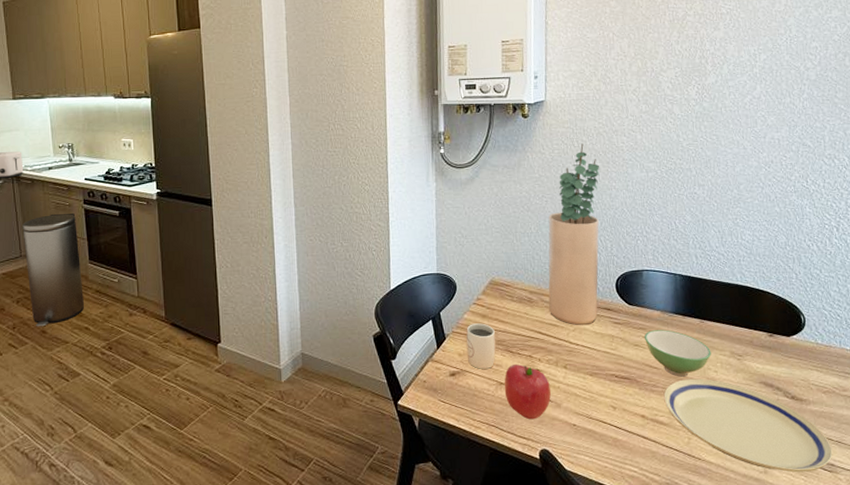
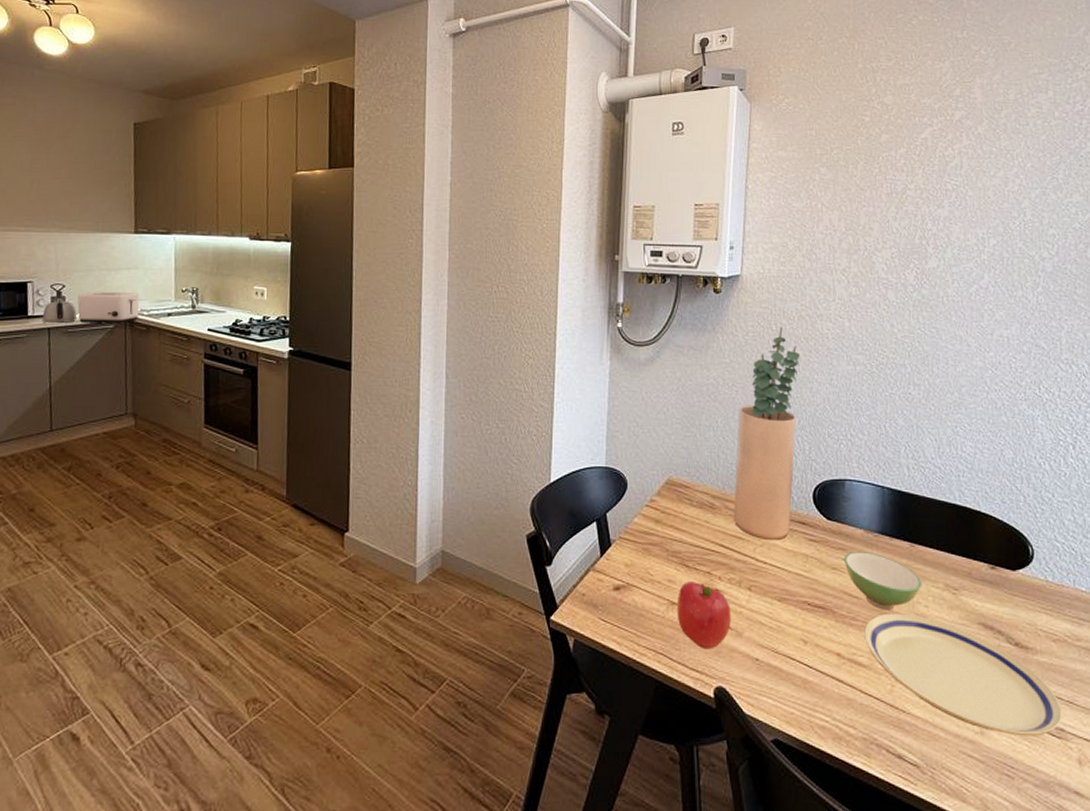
pedal bin: present [22,214,85,327] -> none [131,368,195,499]
mug: present [466,323,496,370] -> none [634,529,669,586]

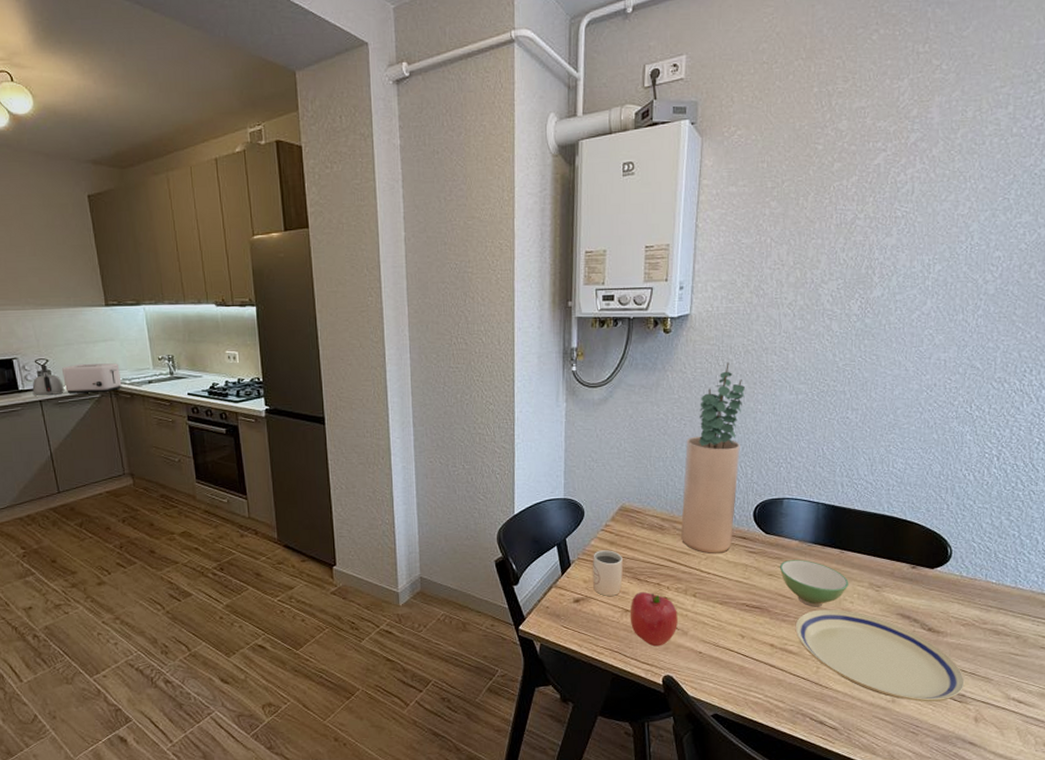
mug: none [634,529,669,586] -> present [592,550,623,597]

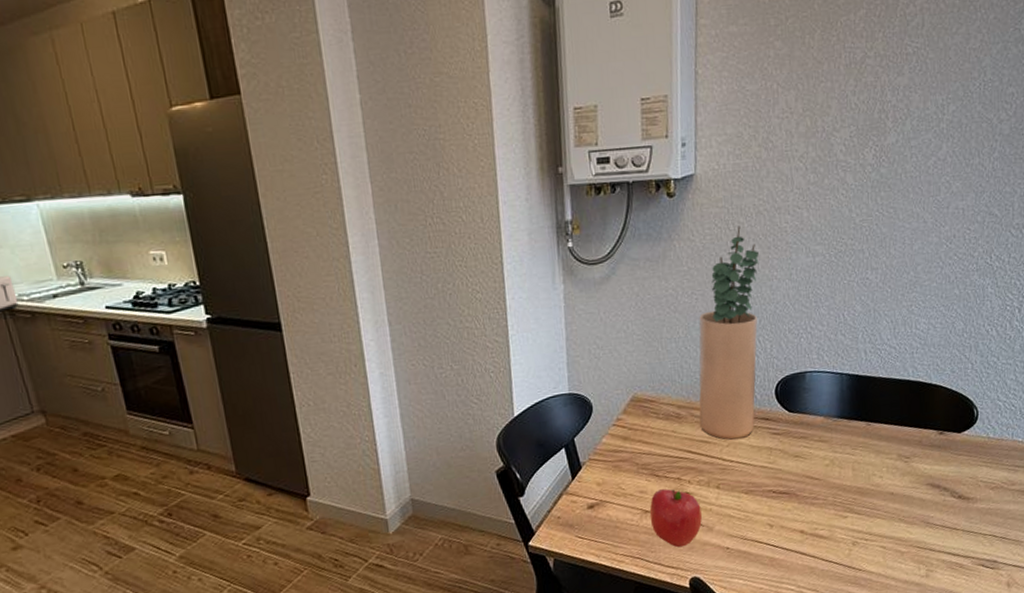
mug: present [592,550,623,597] -> none [605,446,640,499]
bowl: present [779,560,849,607] -> none [805,436,877,487]
plate: present [795,609,965,702] -> none [824,486,996,574]

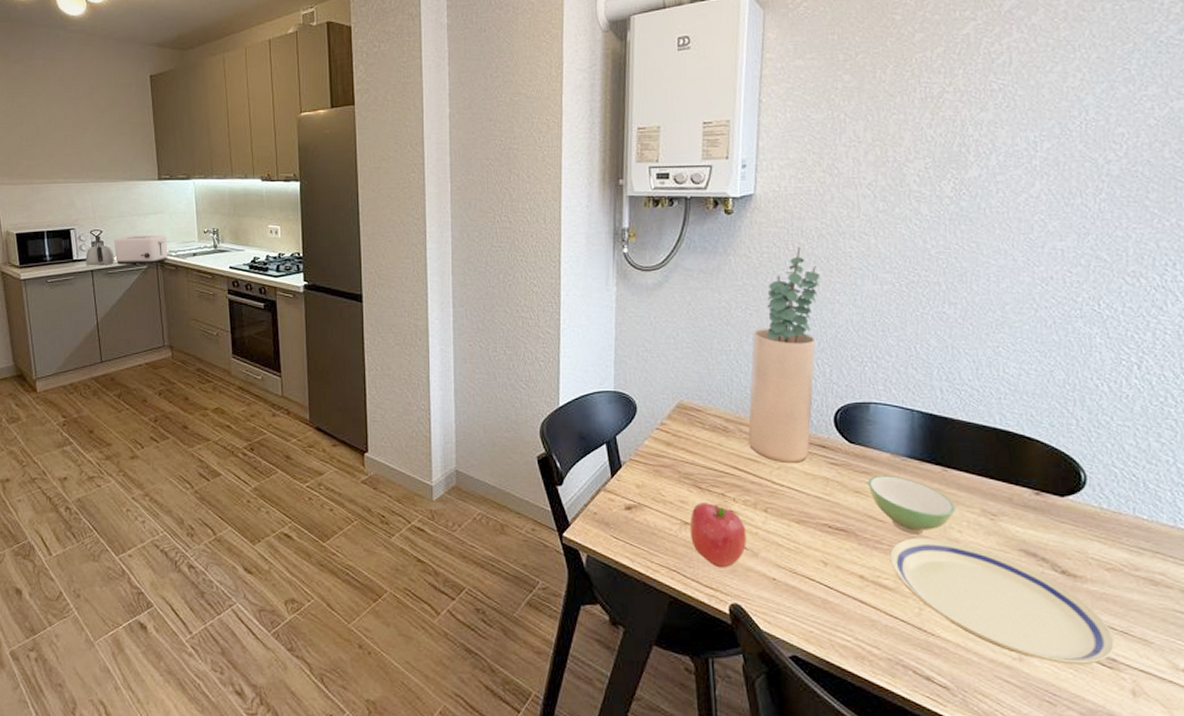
bowl: none [805,436,877,487] -> present [867,476,956,535]
plate: none [824,486,996,574] -> present [890,537,1115,665]

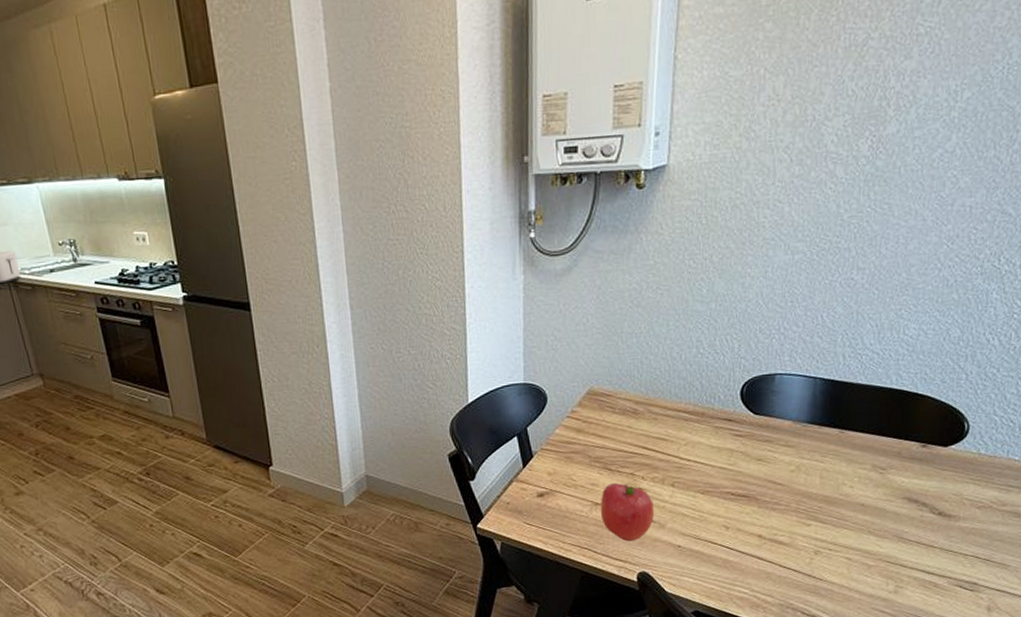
vase: present [748,247,820,464] -> none [657,219,732,439]
bowl: present [867,476,956,535] -> none [769,442,849,494]
plate: present [890,537,1115,665] -> none [786,495,978,592]

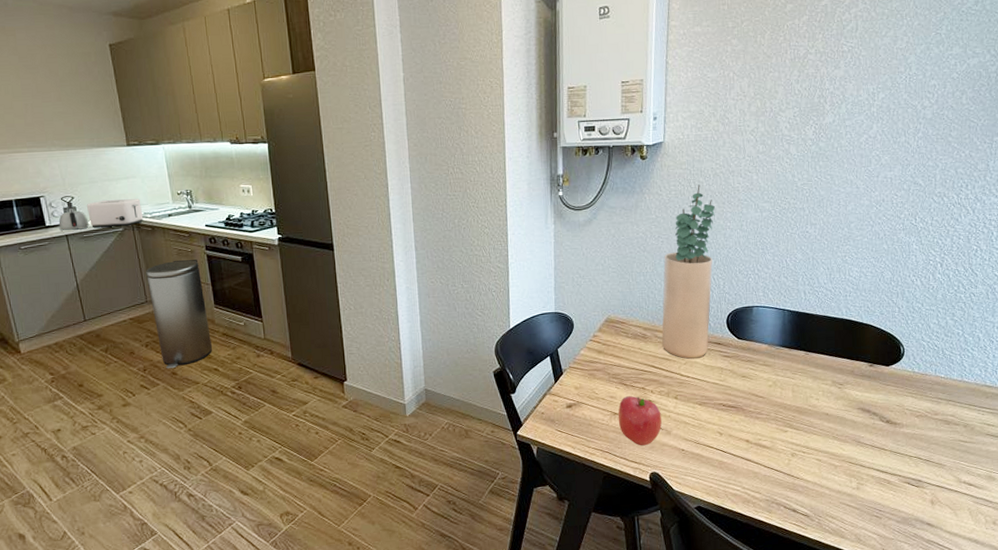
pedal bin: none [29,324,114,453] -> present [146,260,213,369]
vase: none [657,219,732,439] -> present [662,184,715,359]

